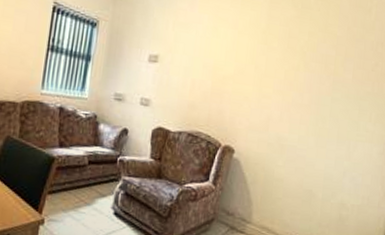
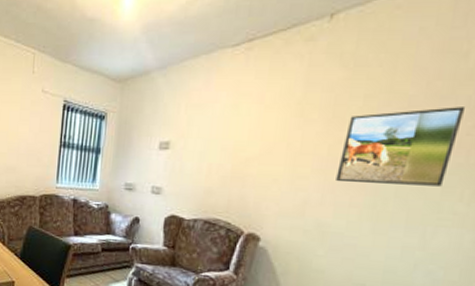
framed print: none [290,47,371,109] -> present [336,107,466,187]

